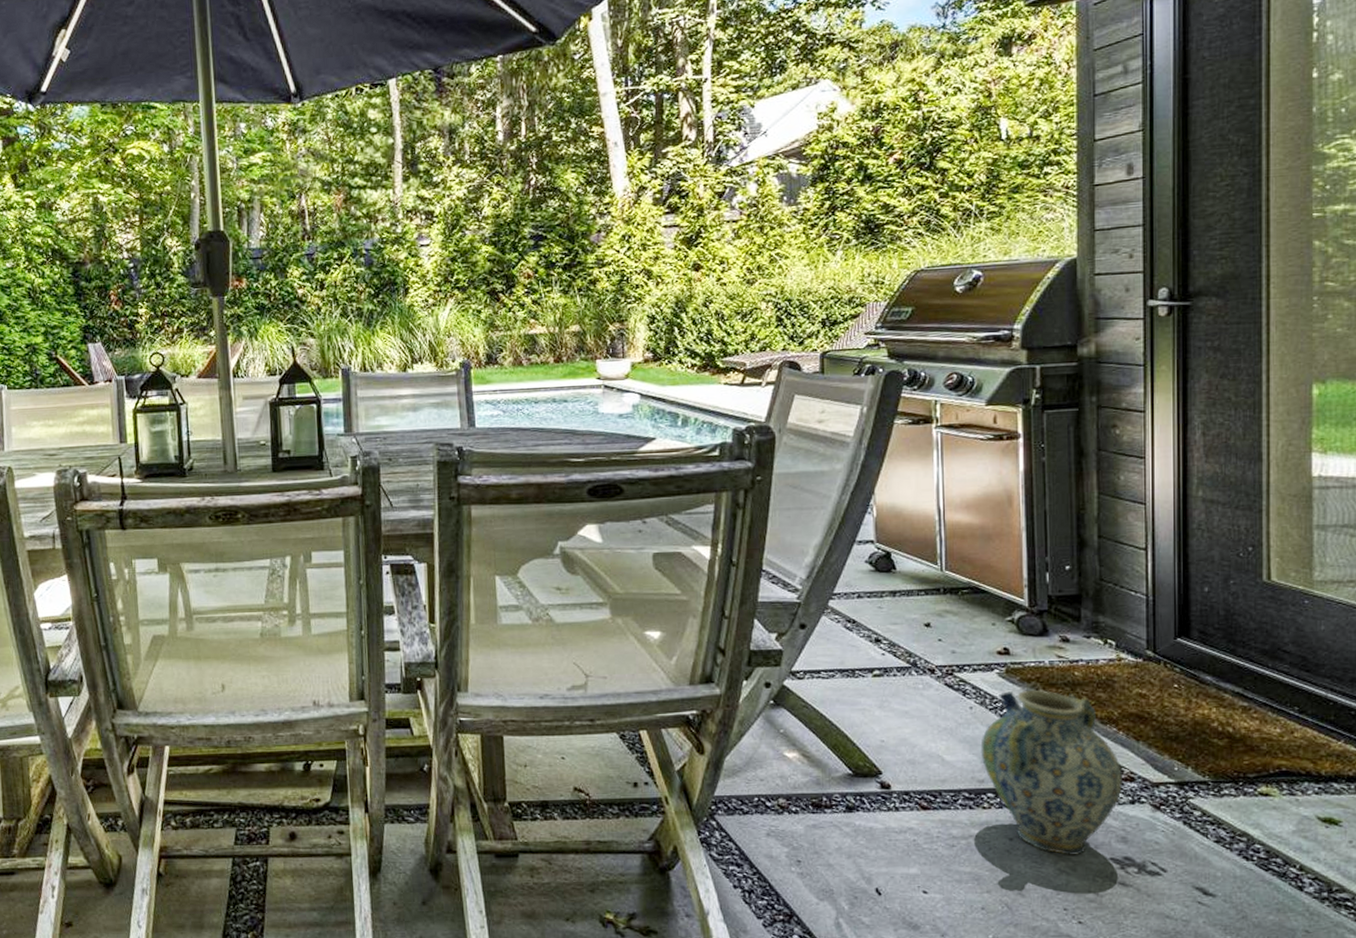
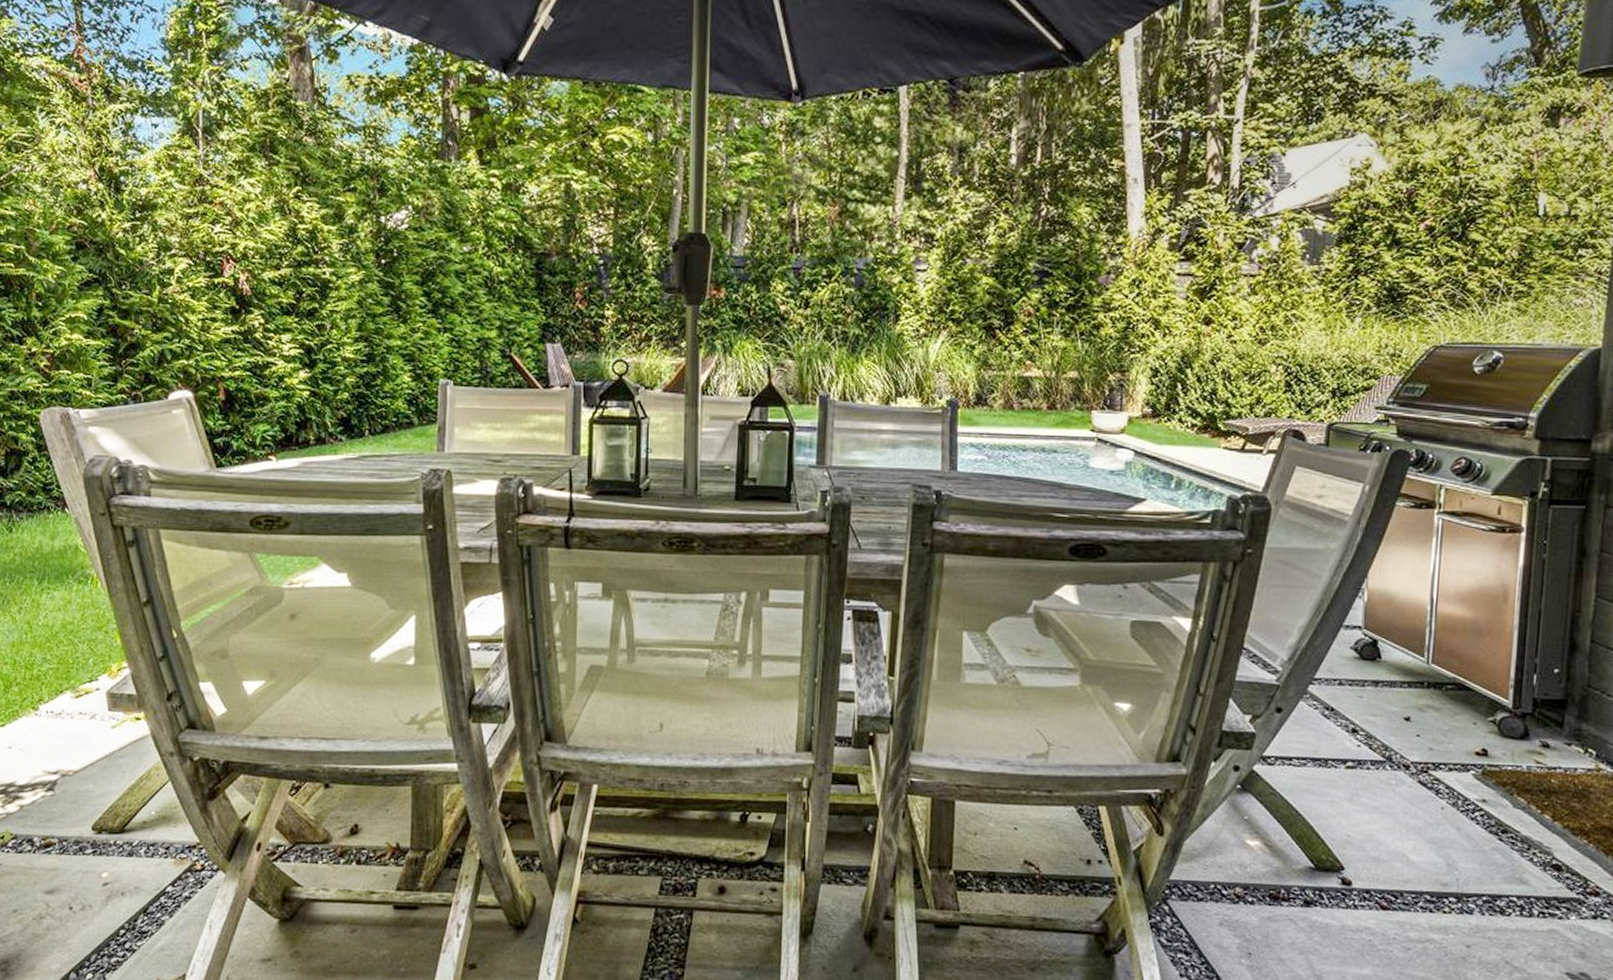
ceramic jug: present [980,689,1124,856] -> none [1447,794,1589,968]

